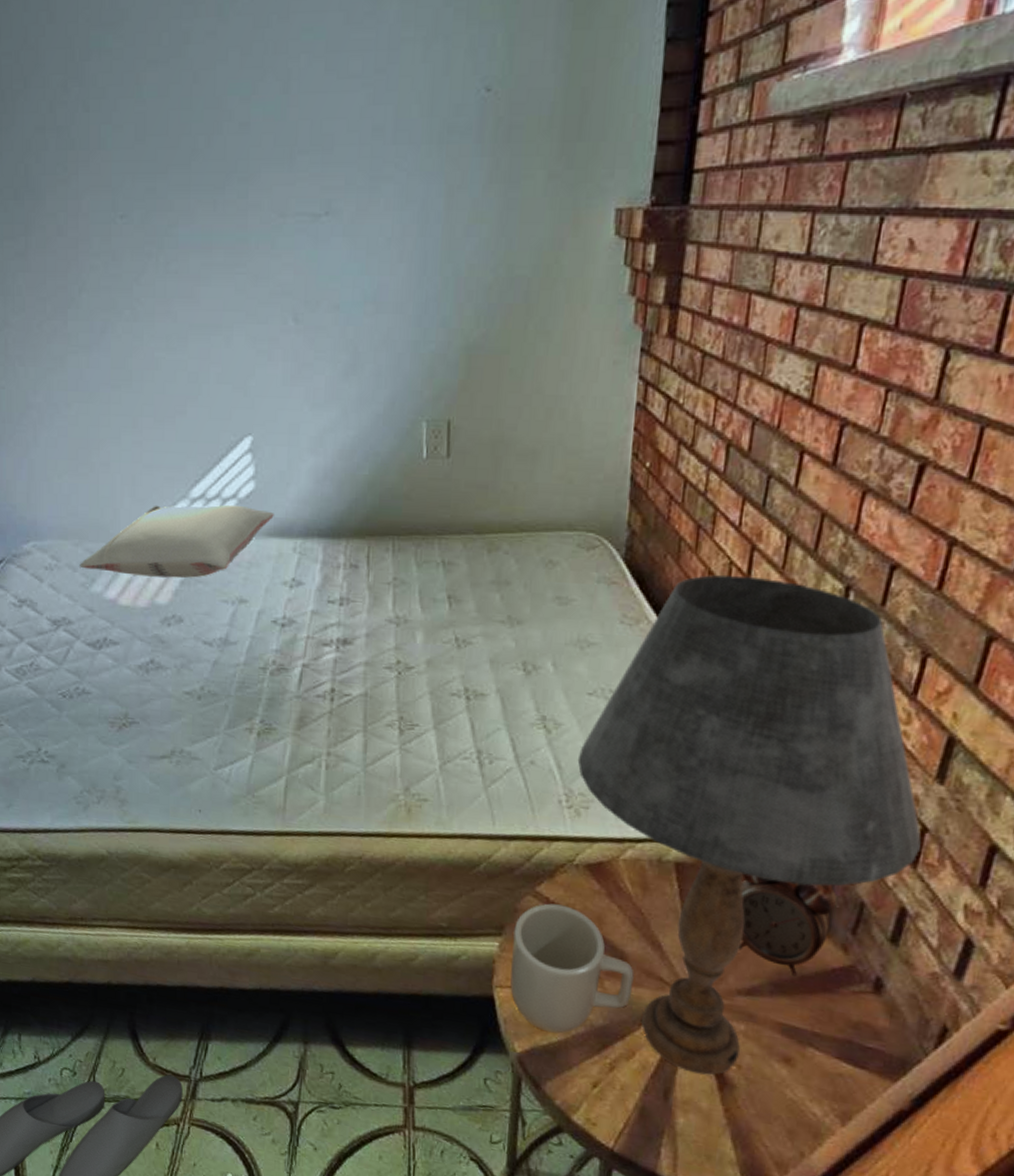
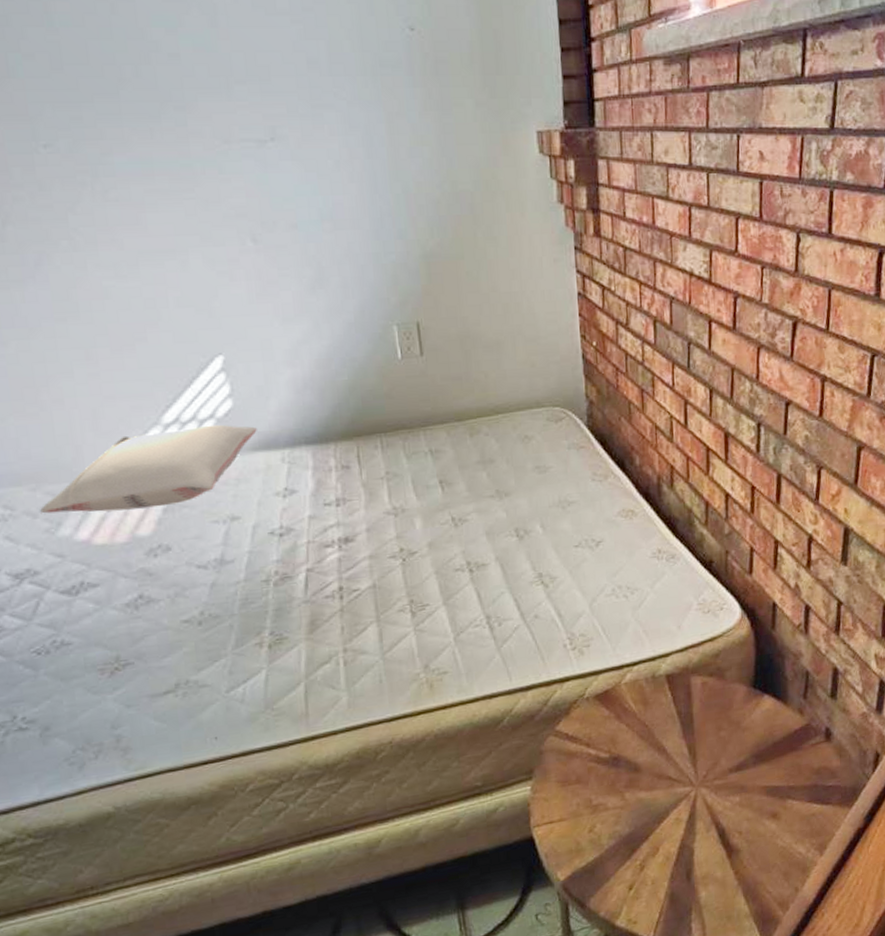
mug: present [510,903,634,1034] -> none [542,736,649,855]
table lamp: present [577,575,922,1075] -> none [574,425,839,850]
alarm clock: present [738,873,838,976] -> none [718,663,790,745]

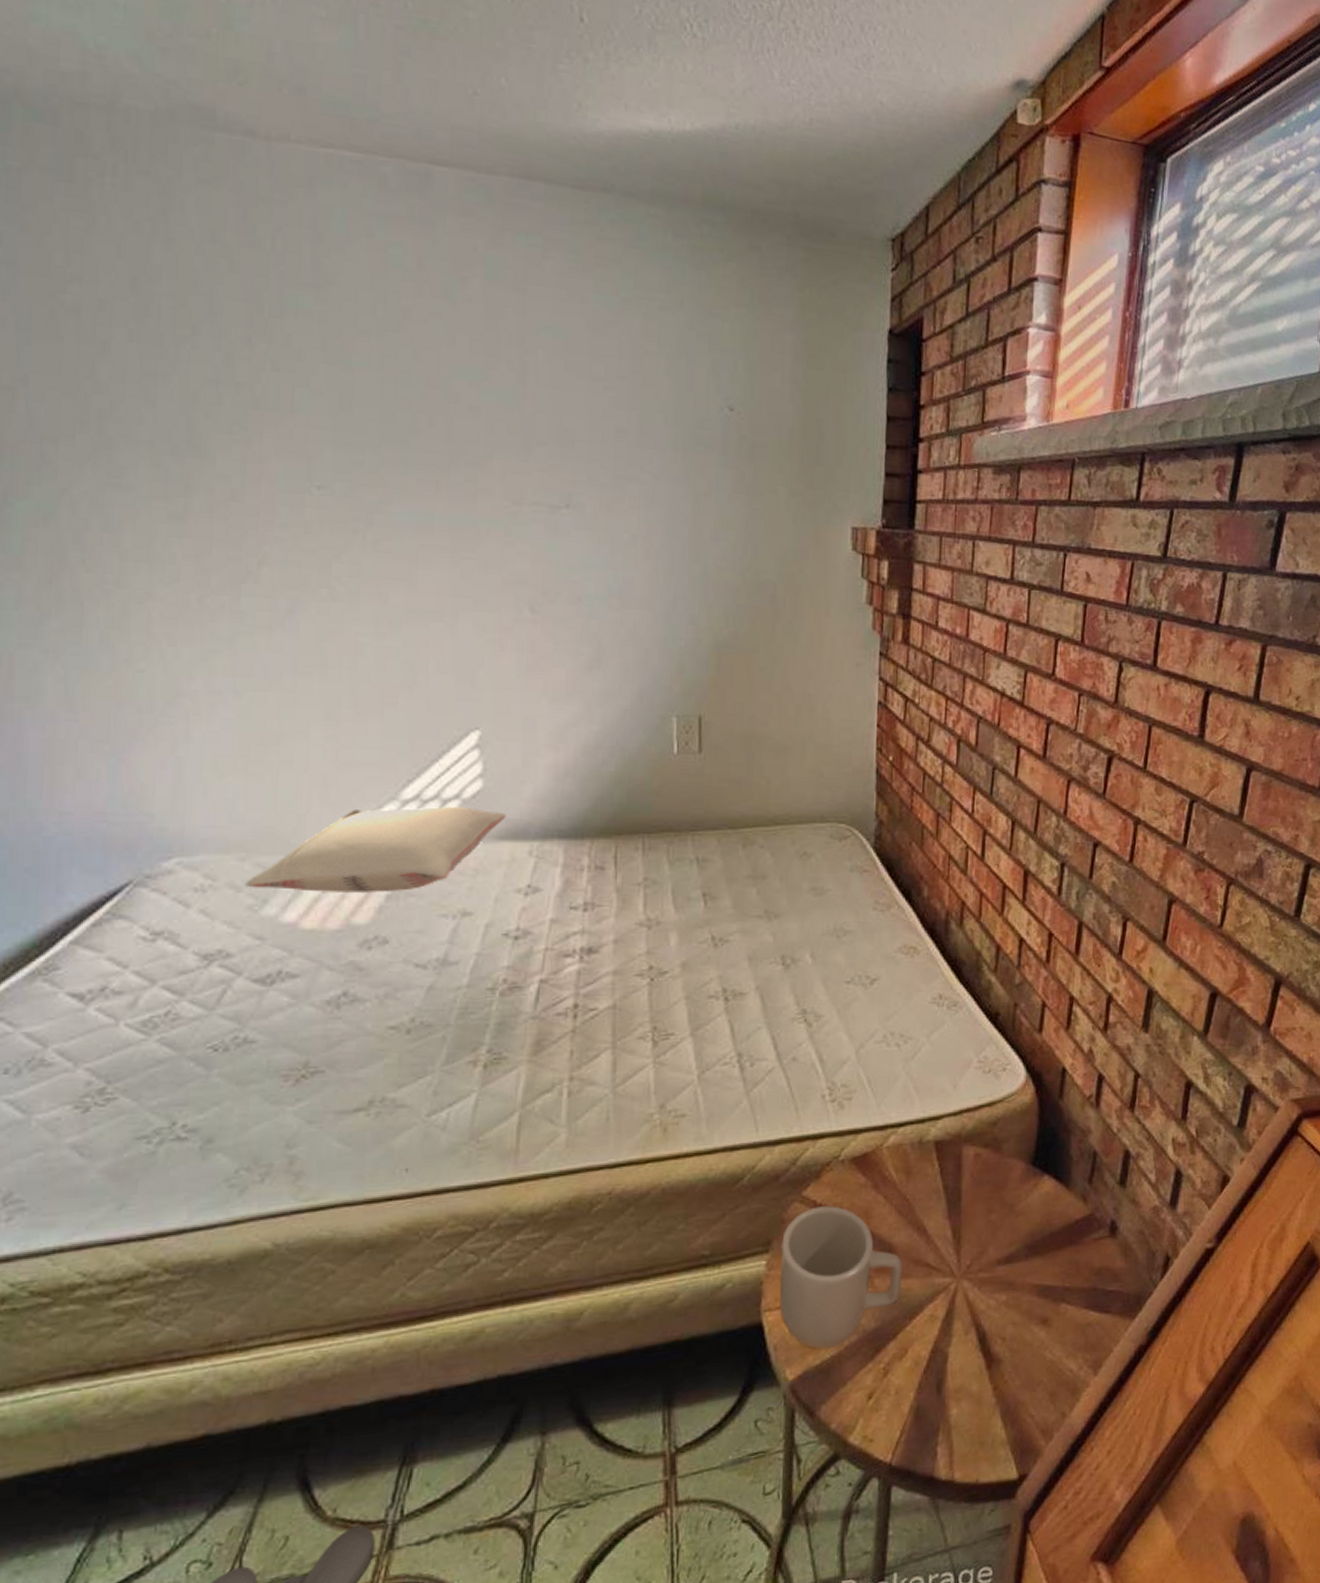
mug: none [542,736,649,855] -> present [779,1206,903,1350]

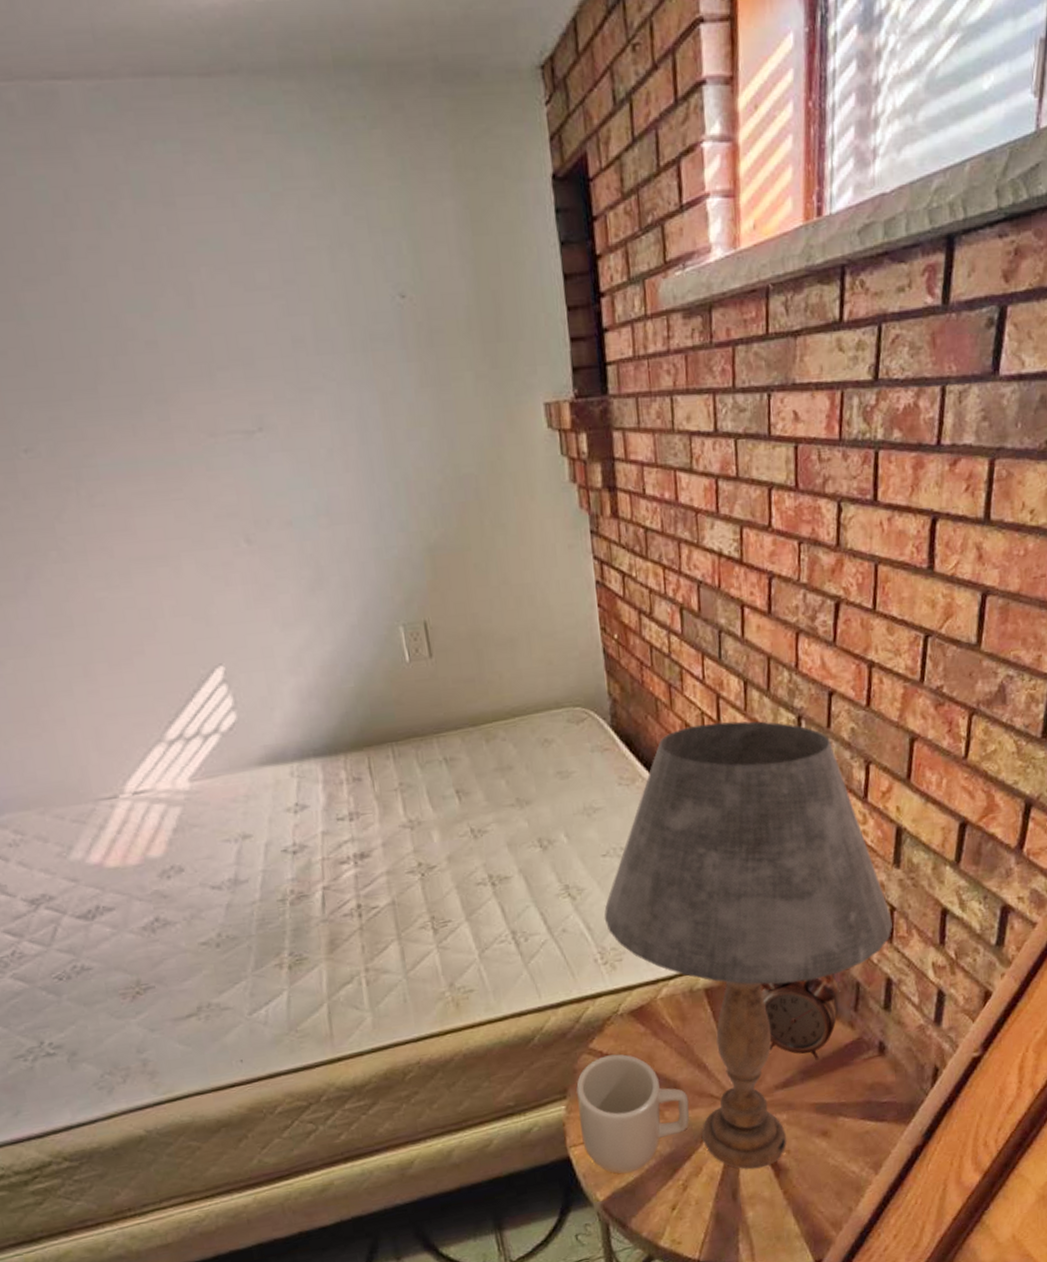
pillow: present [246,806,506,893] -> none [50,739,263,838]
table lamp: none [838,858,1136,1357] -> present [604,721,892,1170]
alarm clock: none [993,1139,1075,1235] -> present [760,974,839,1060]

